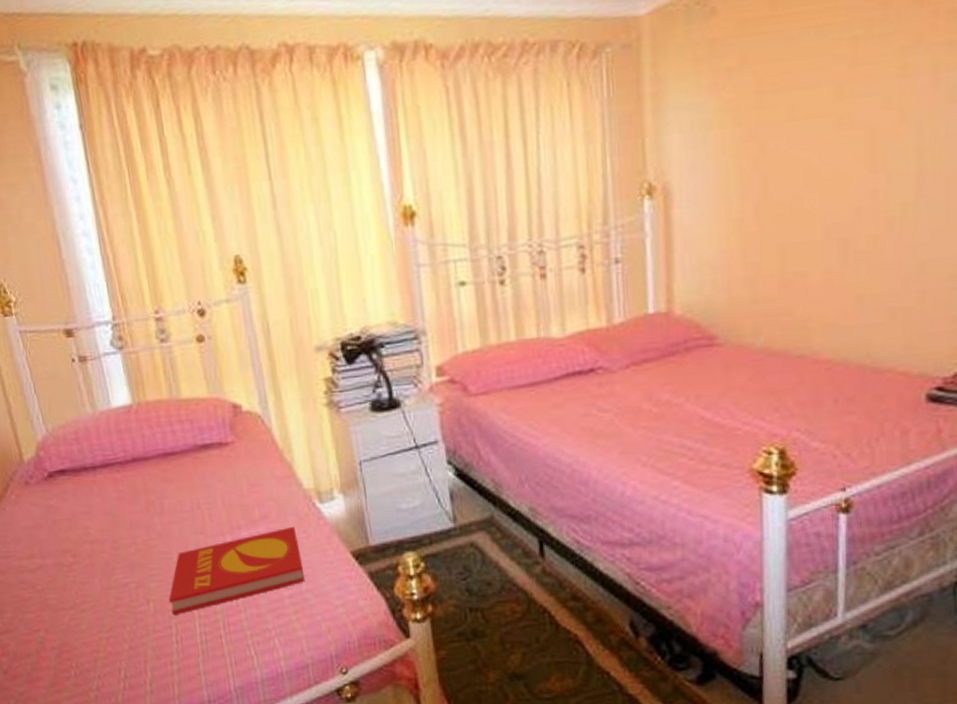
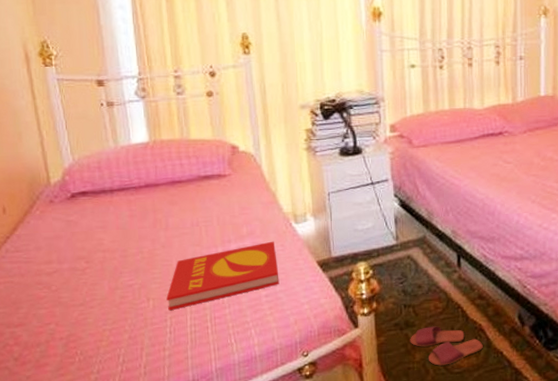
slippers: none [480,636,582,689] -> present [410,326,483,366]

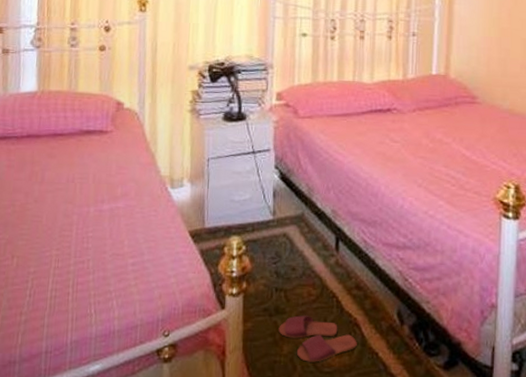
book: present [166,241,279,311] -> none [31,205,149,272]

